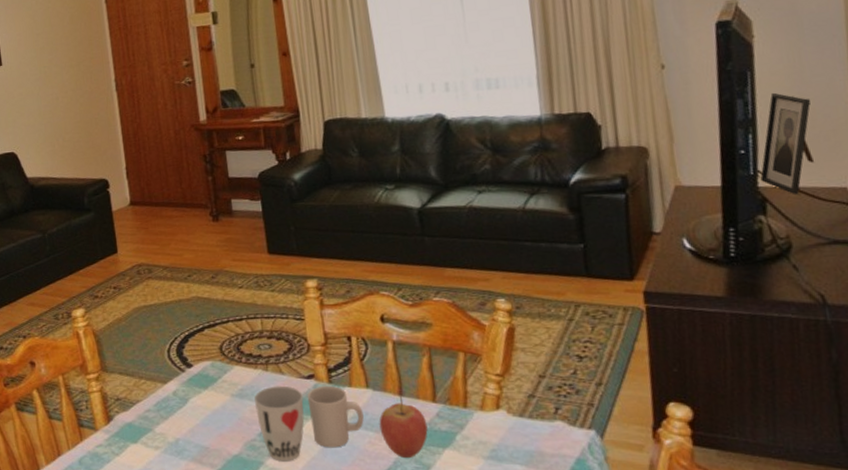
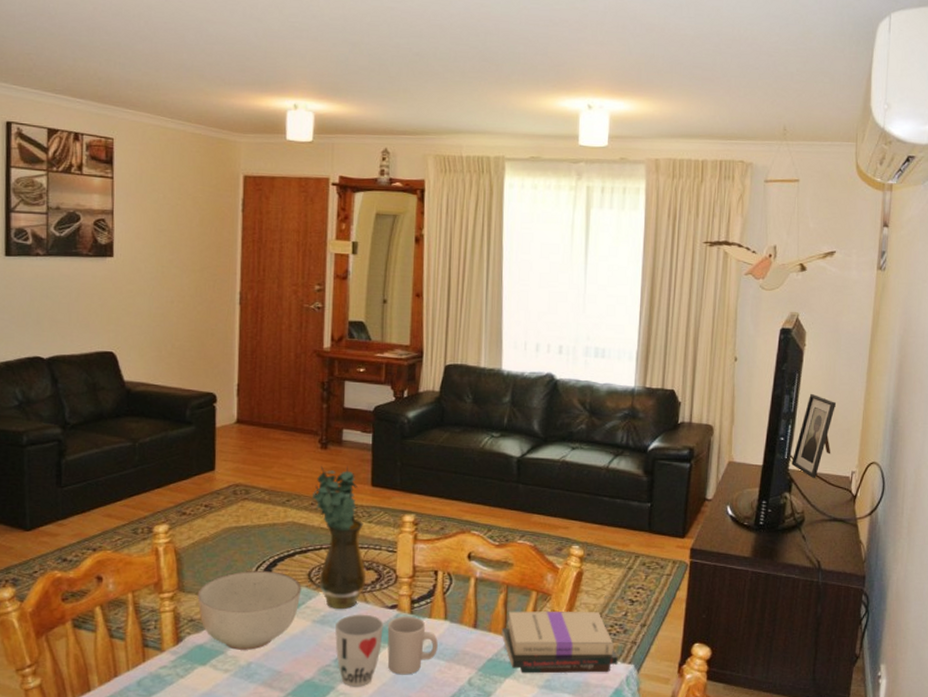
bowl: none [119,346,216,427] -> present [197,570,302,650]
vase: none [212,235,278,382] -> present [313,466,367,609]
fruit: present [379,396,428,458] -> none [451,629,494,685]
books: none [430,372,575,443] -> present [501,611,618,674]

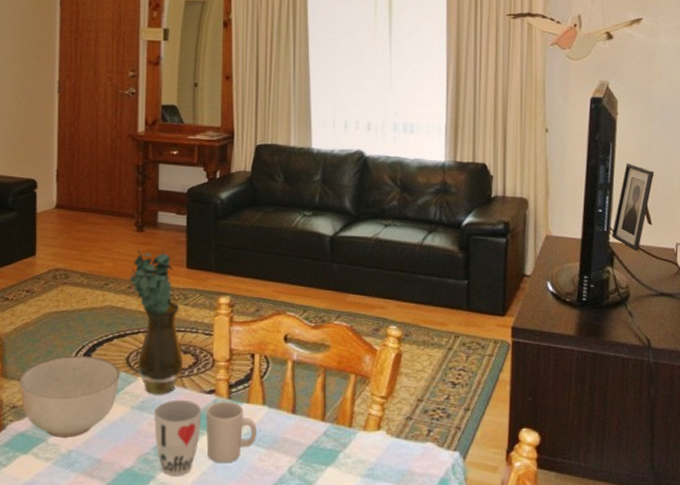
books: present [501,611,618,674] -> none [320,395,442,462]

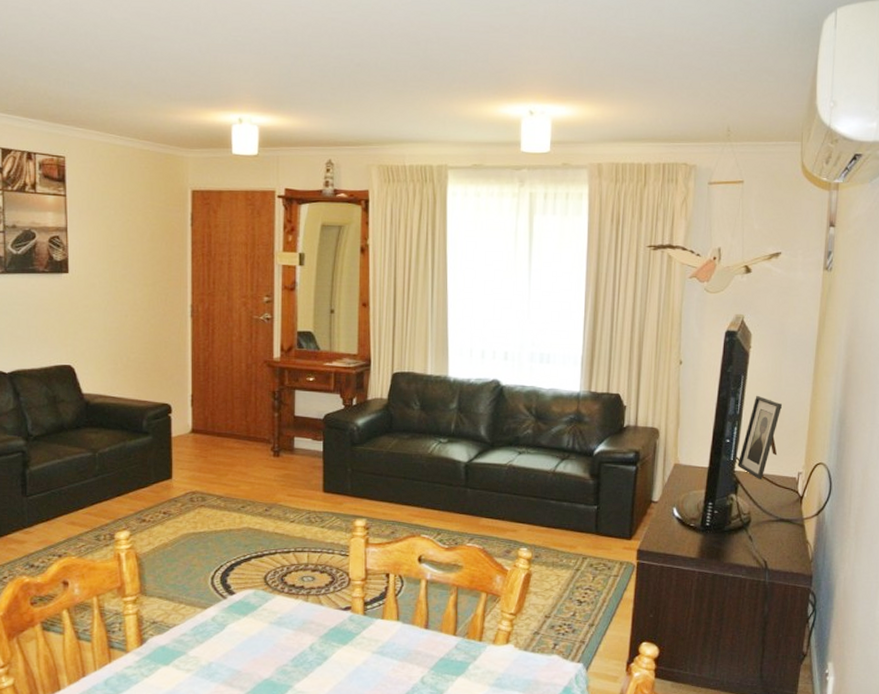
bowl: present [19,355,120,438] -> none [159,574,258,651]
vase: present [130,248,184,394] -> none [267,473,320,611]
cup: present [154,399,202,476] -> none [292,615,338,686]
mug: present [205,401,257,463] -> none [341,617,391,674]

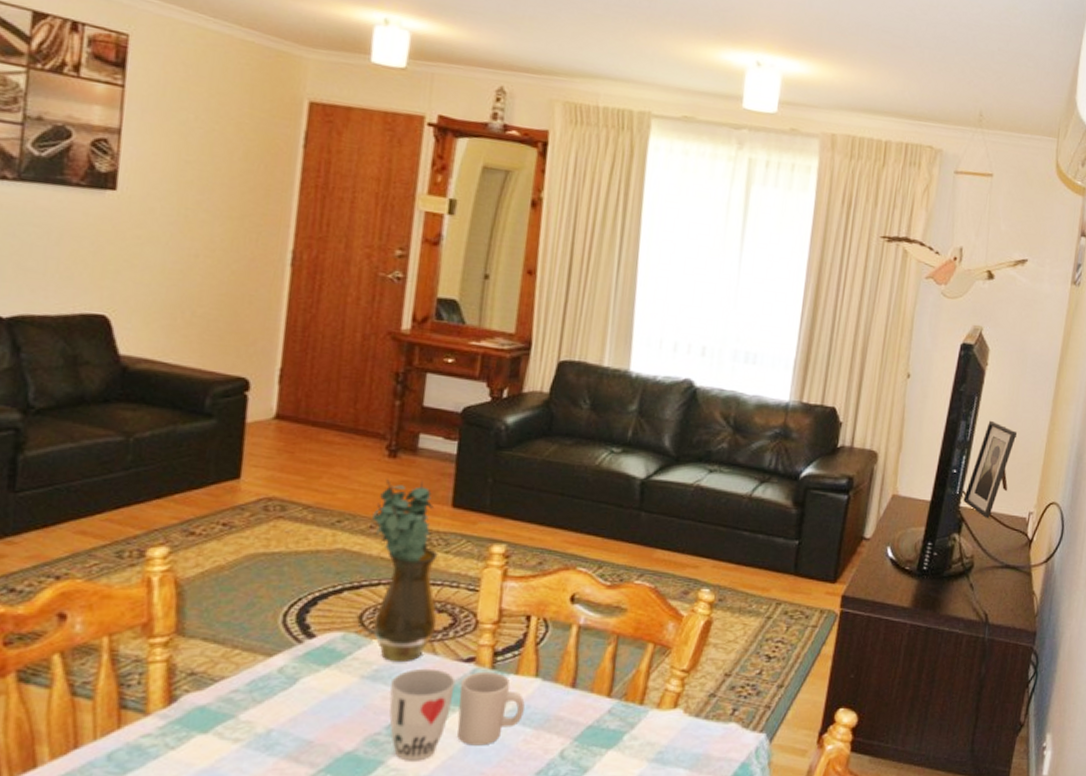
vase: none [267,473,320,611] -> present [372,479,438,661]
cup: none [292,615,338,686] -> present [389,668,456,761]
mug: none [341,617,391,674] -> present [457,671,525,746]

